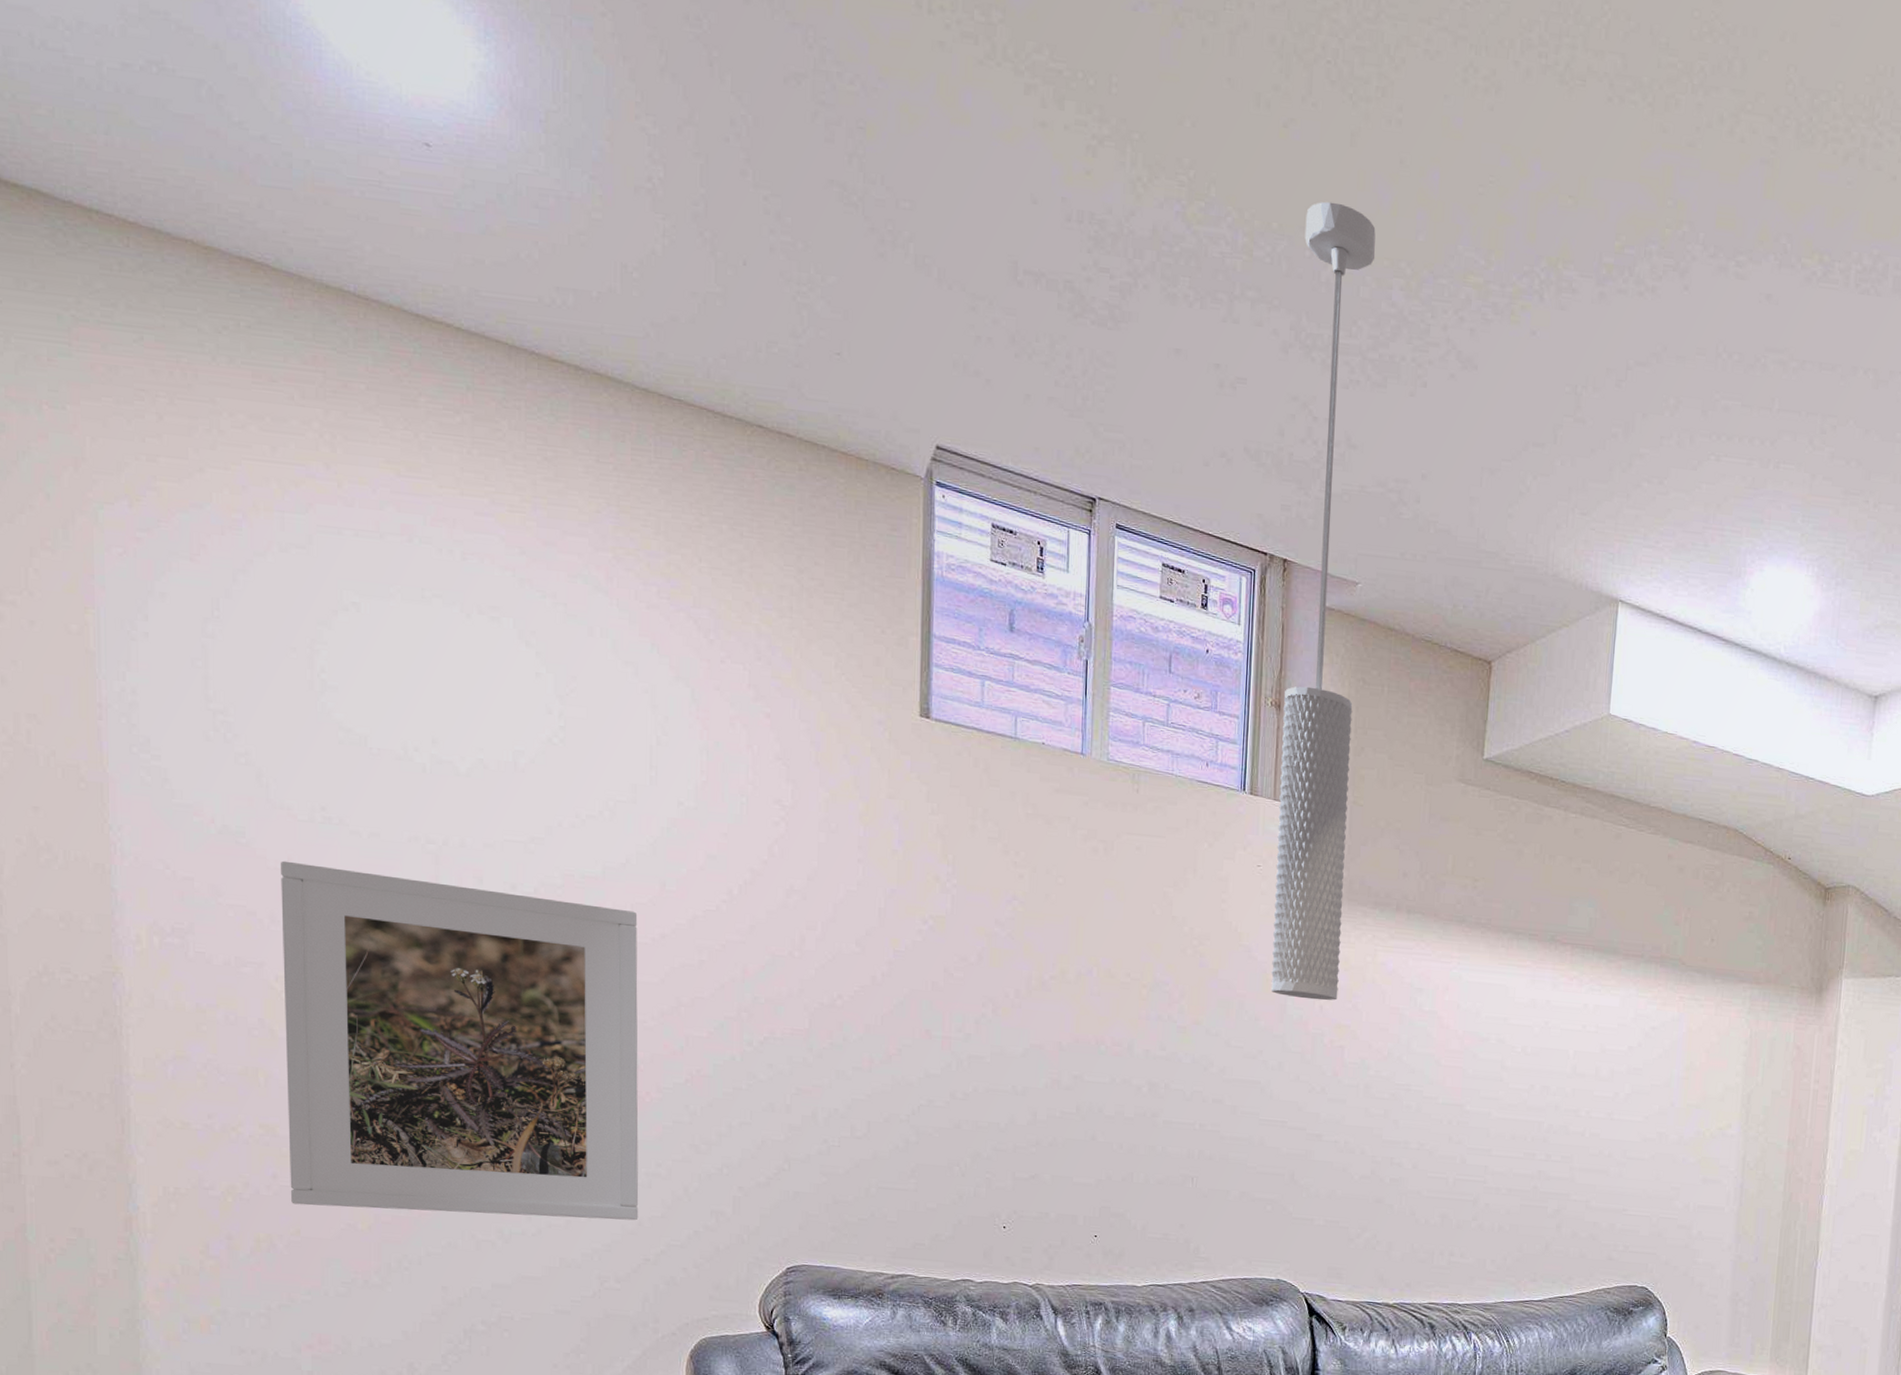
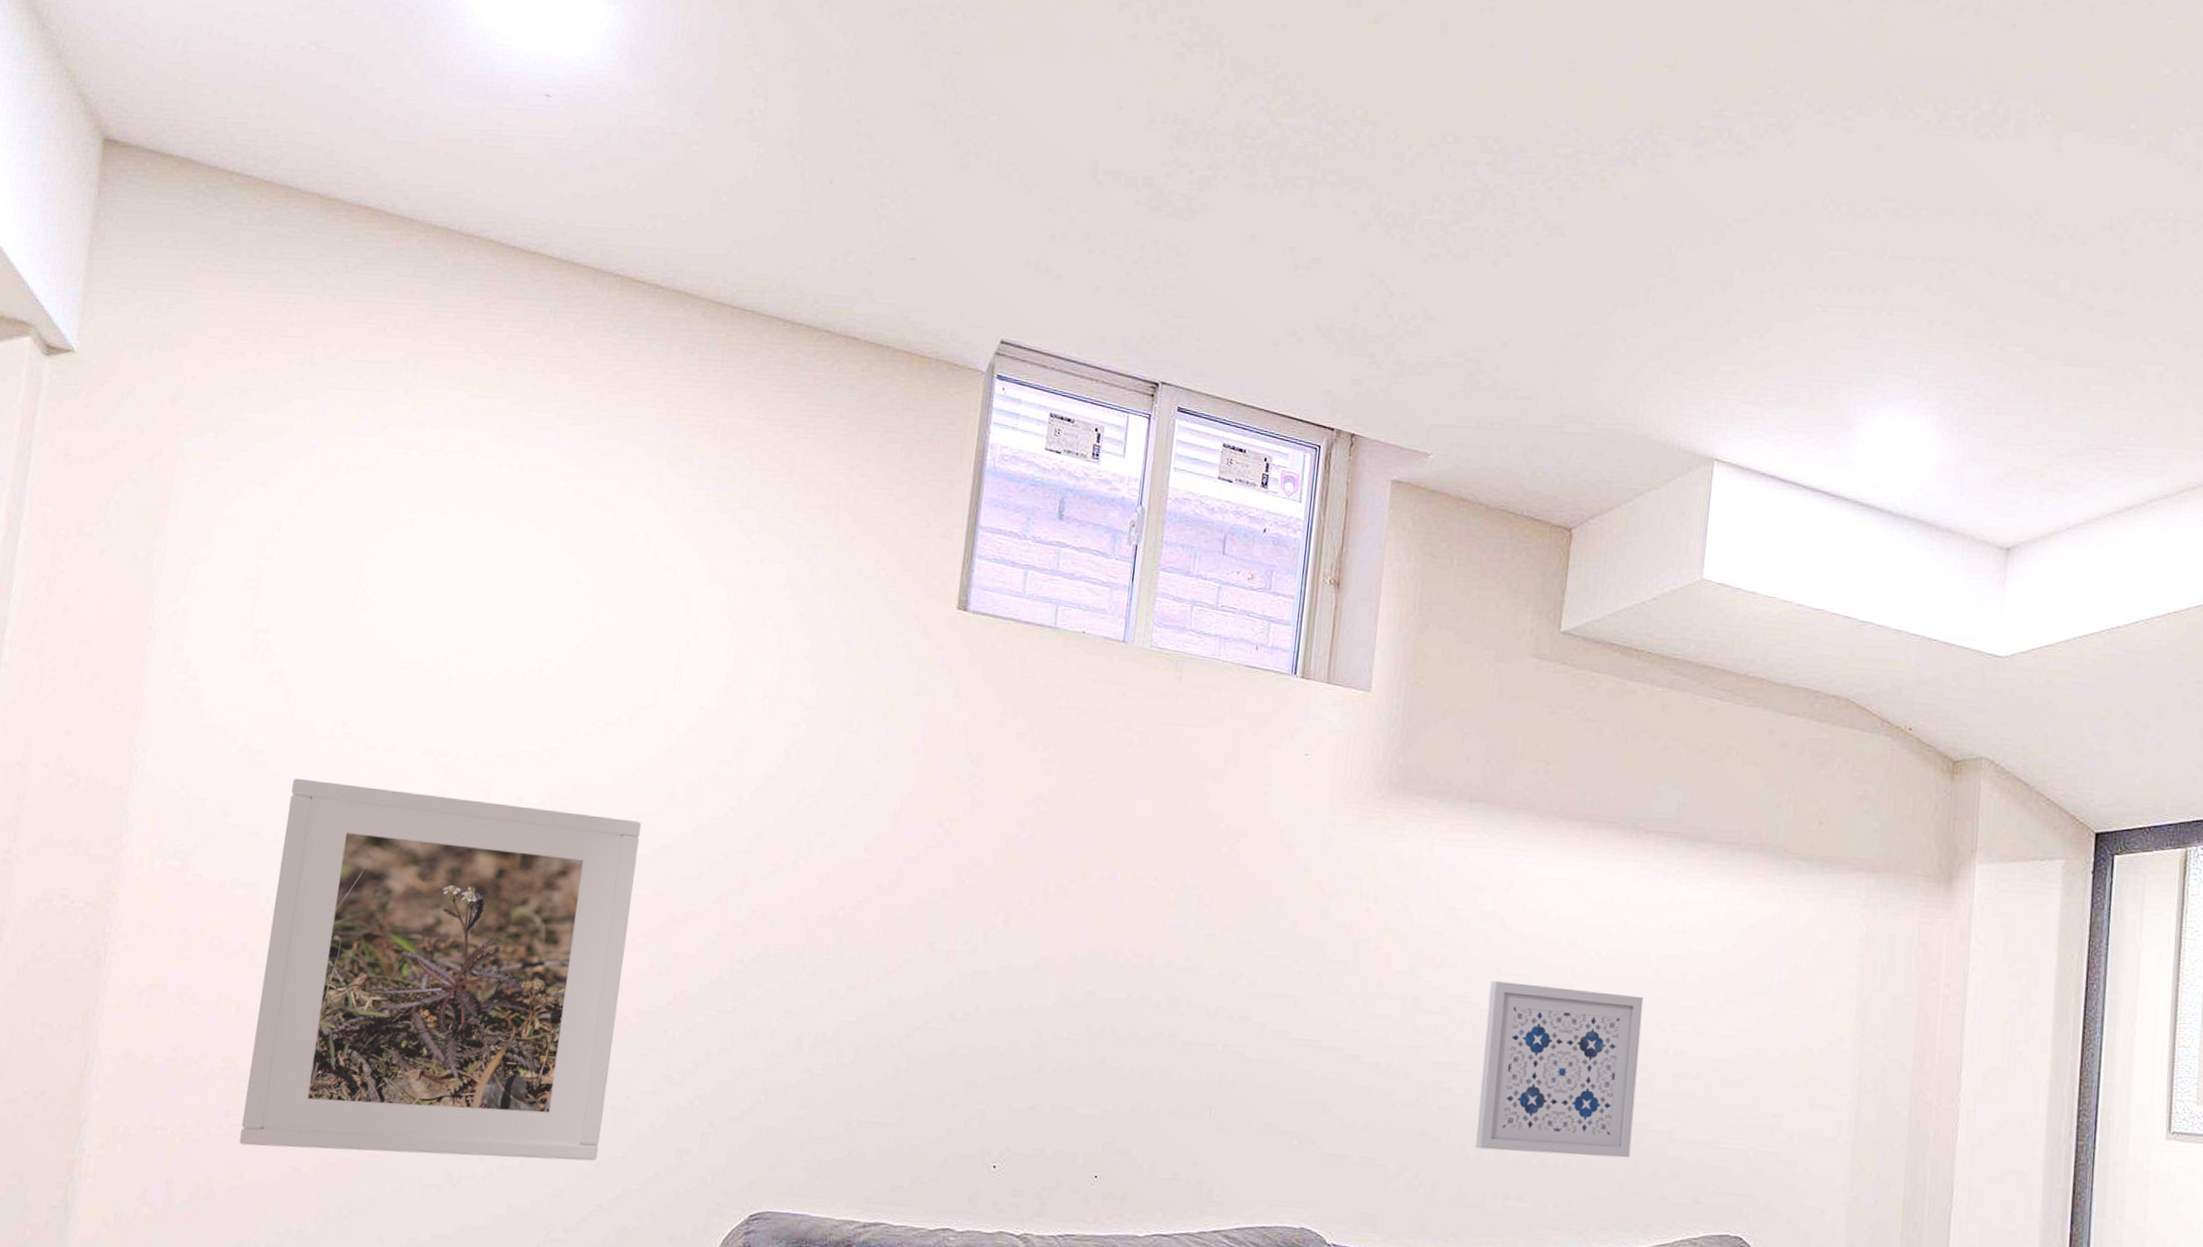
pendant light: present [1271,201,1376,1001] -> none [1312,87,1463,902]
wall art: none [1423,1072,1563,1223] -> present [1475,981,1644,1158]

